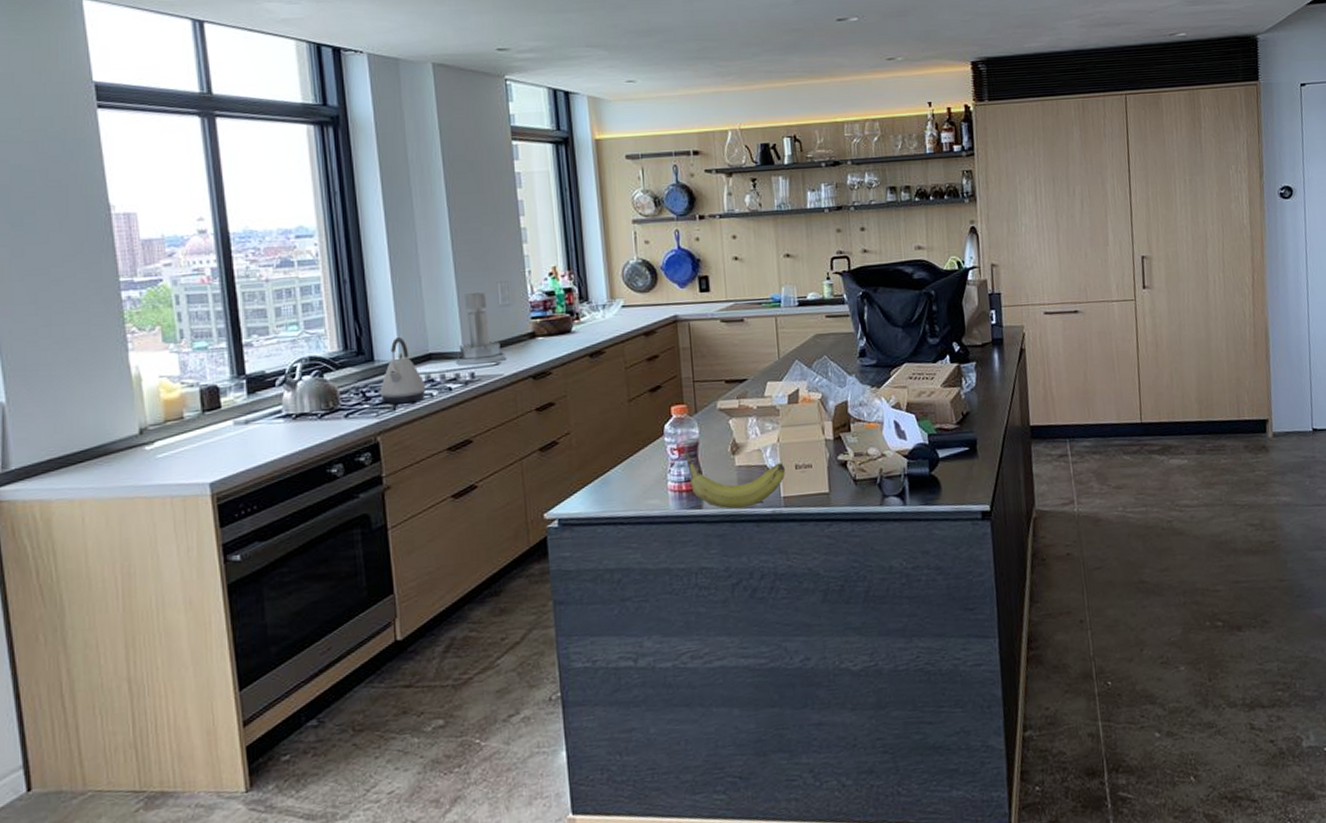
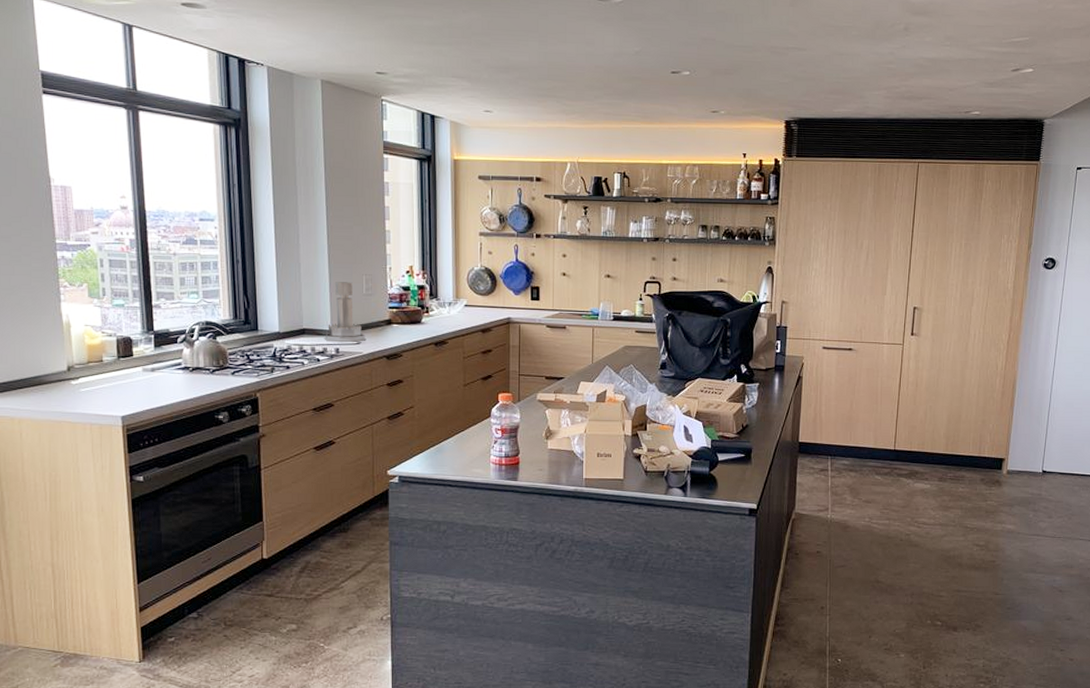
kettle: present [379,337,426,406] -> none [261,313,299,370]
fruit: present [684,451,785,509] -> none [506,432,588,484]

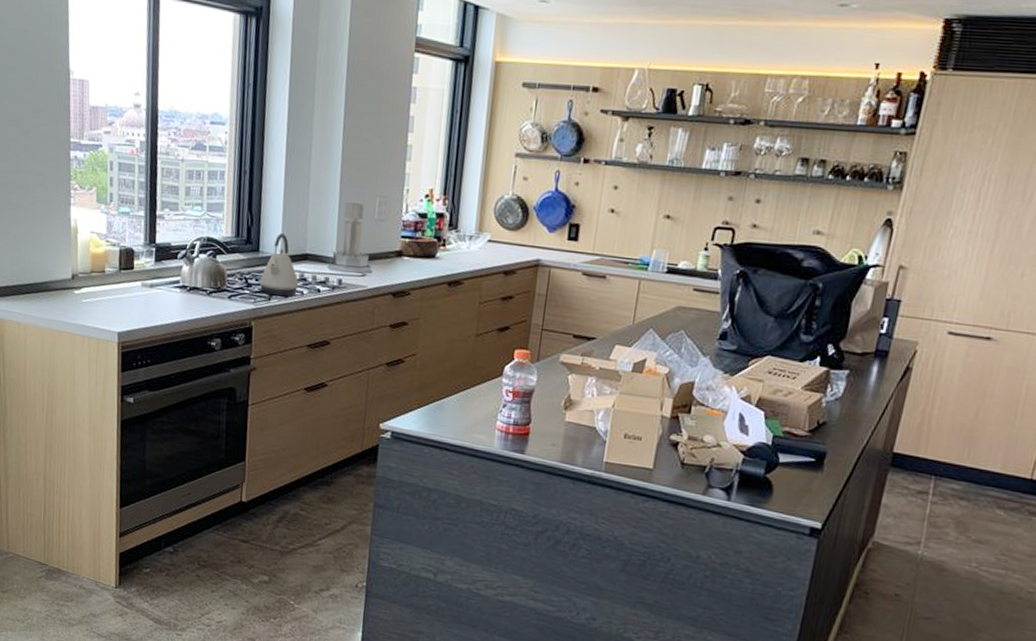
kettle: none [261,313,299,370] -> present [259,233,299,298]

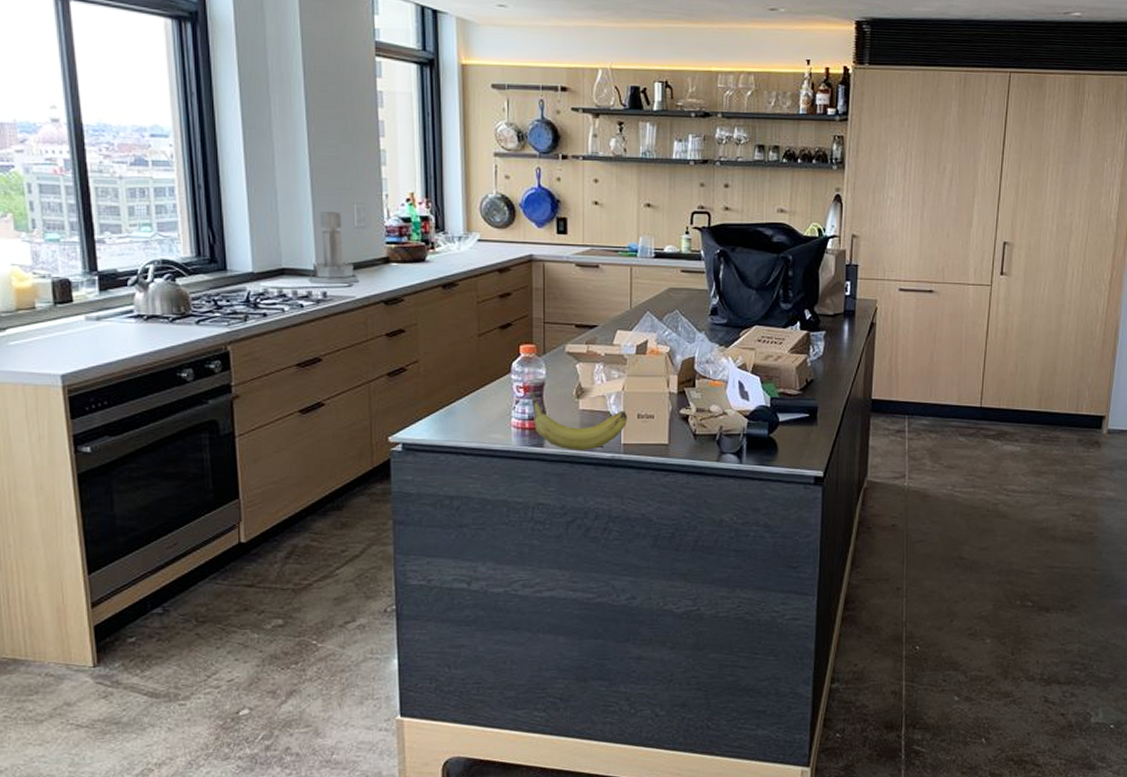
kettle: present [259,233,299,298] -> none [231,249,278,317]
fruit: none [518,395,614,464] -> present [529,390,627,450]

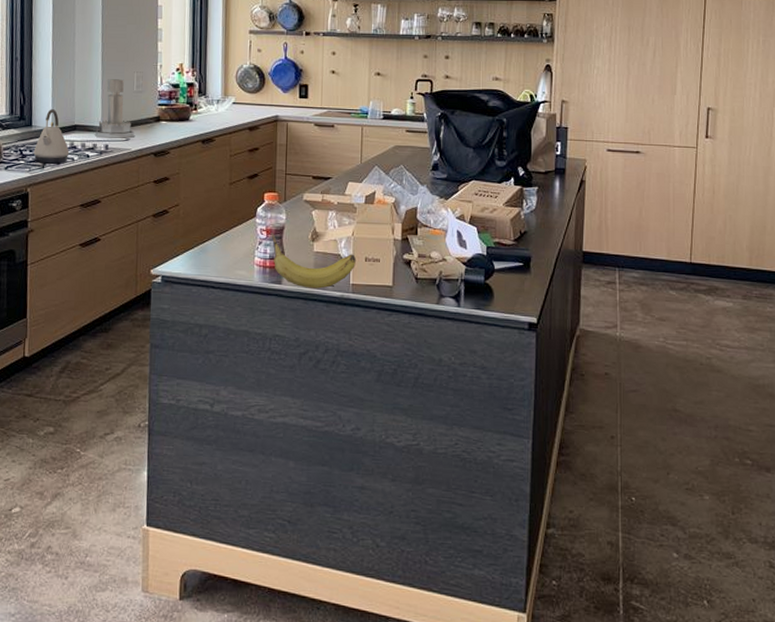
kettle: none [231,249,278,317] -> present [33,109,70,165]

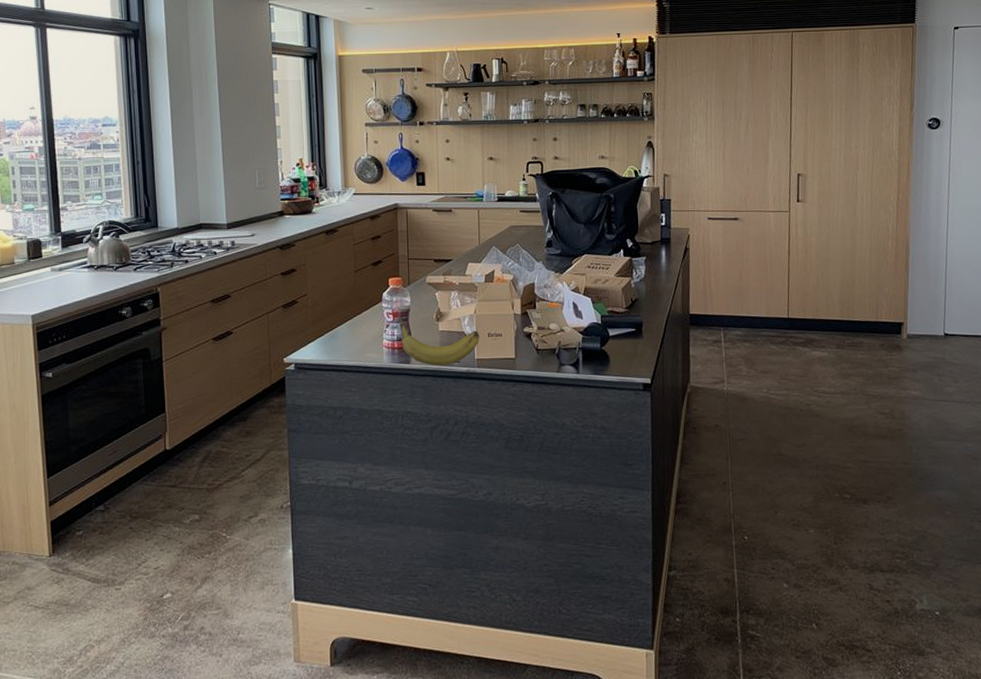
kettle: present [33,109,70,165] -> none [161,210,197,264]
paper towel holder: present [94,79,135,140] -> none [220,177,260,236]

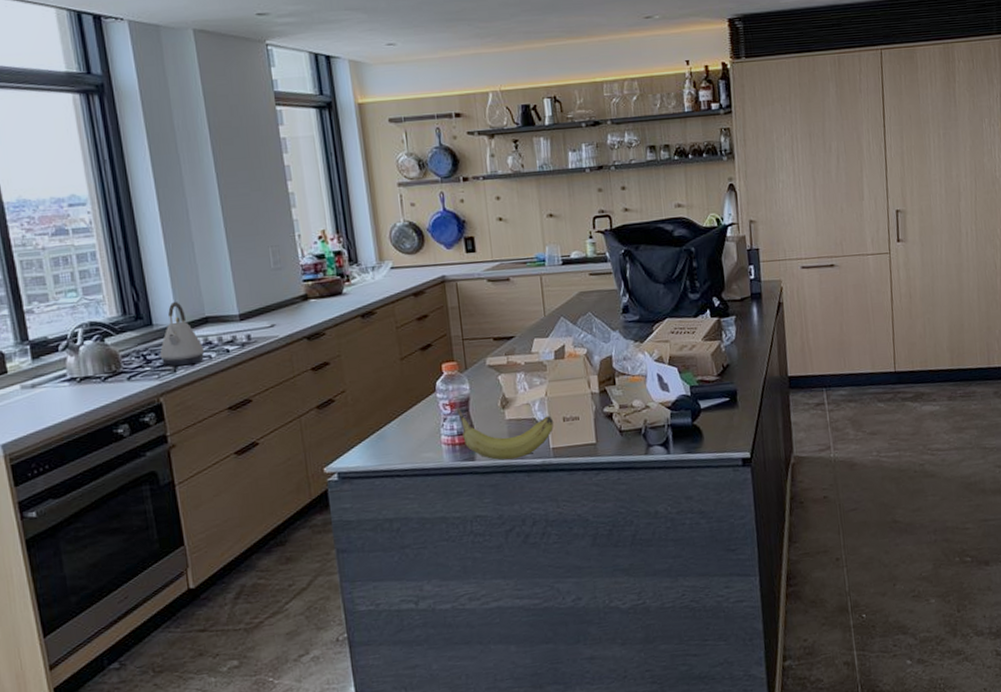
kettle: none [161,210,197,264] -> present [159,302,205,368]

